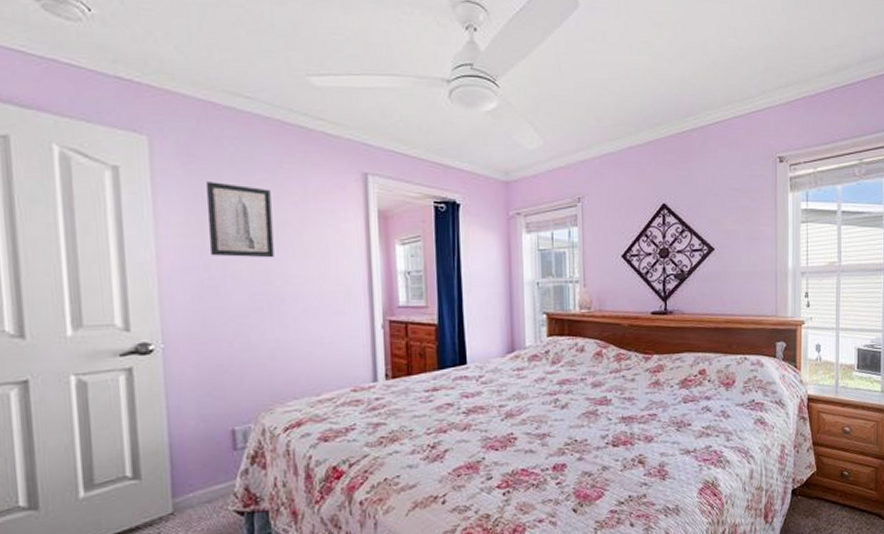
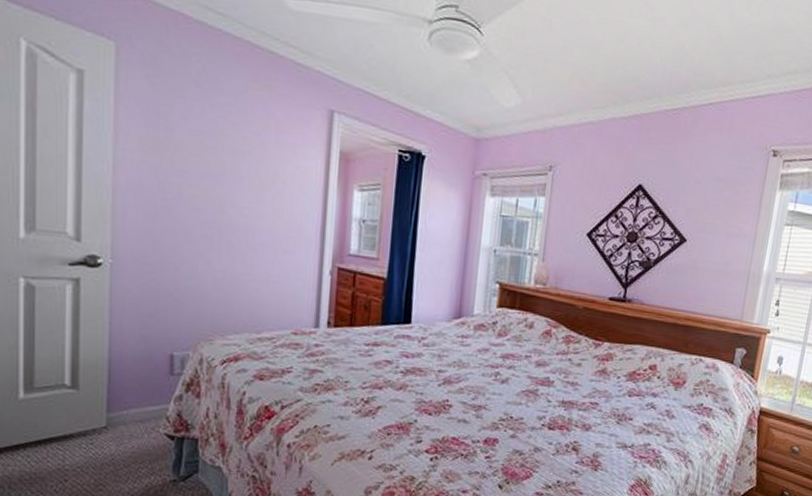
wall art: present [207,182,274,258] -> none [166,98,233,187]

